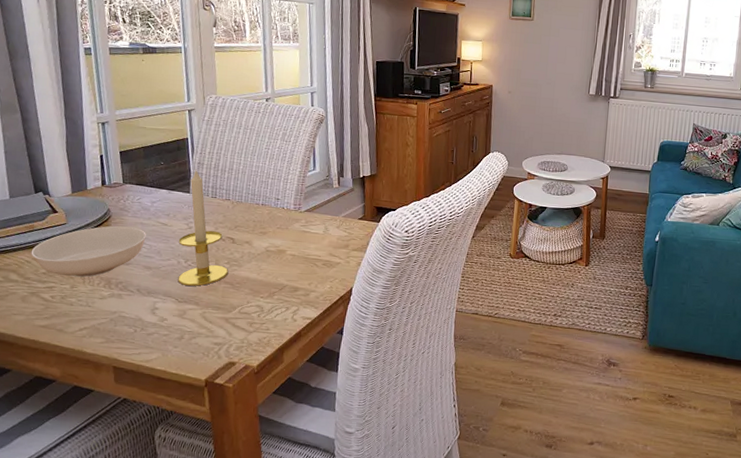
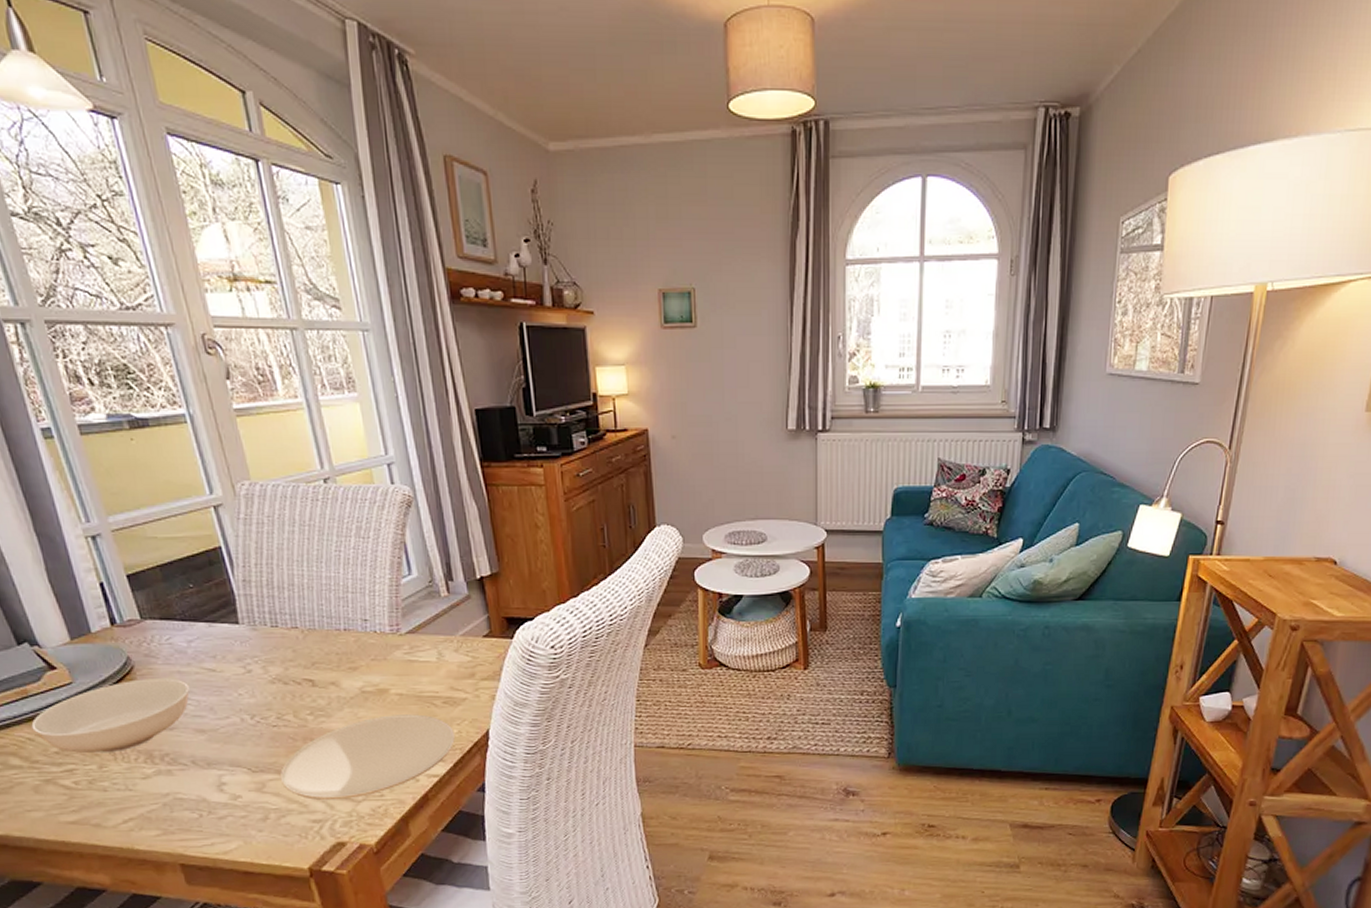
candle: present [178,169,228,287] -> none [236,589,314,751]
plate: none [198,269,327,330] -> present [281,714,455,801]

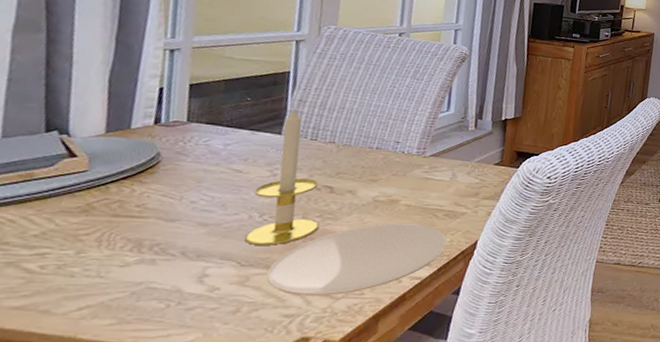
bowl: present [31,678,190,753] -> none [19,173,210,239]
candle: none [236,589,314,751] -> present [244,107,319,246]

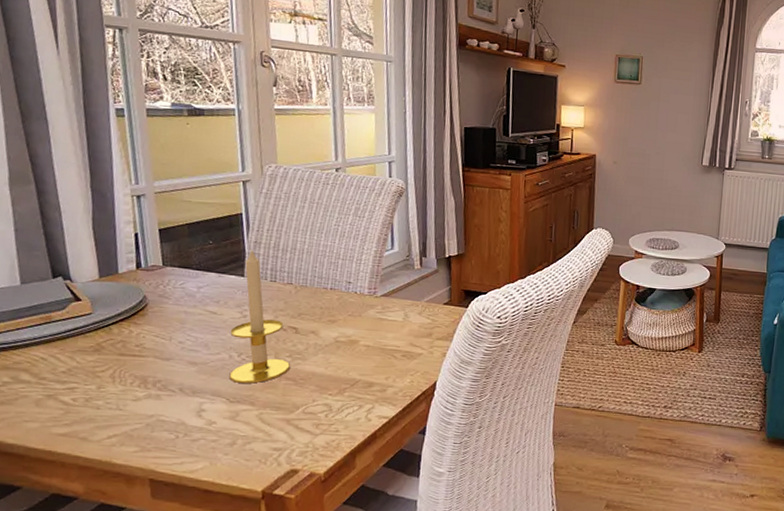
plate: present [267,222,447,297] -> none [253,362,407,432]

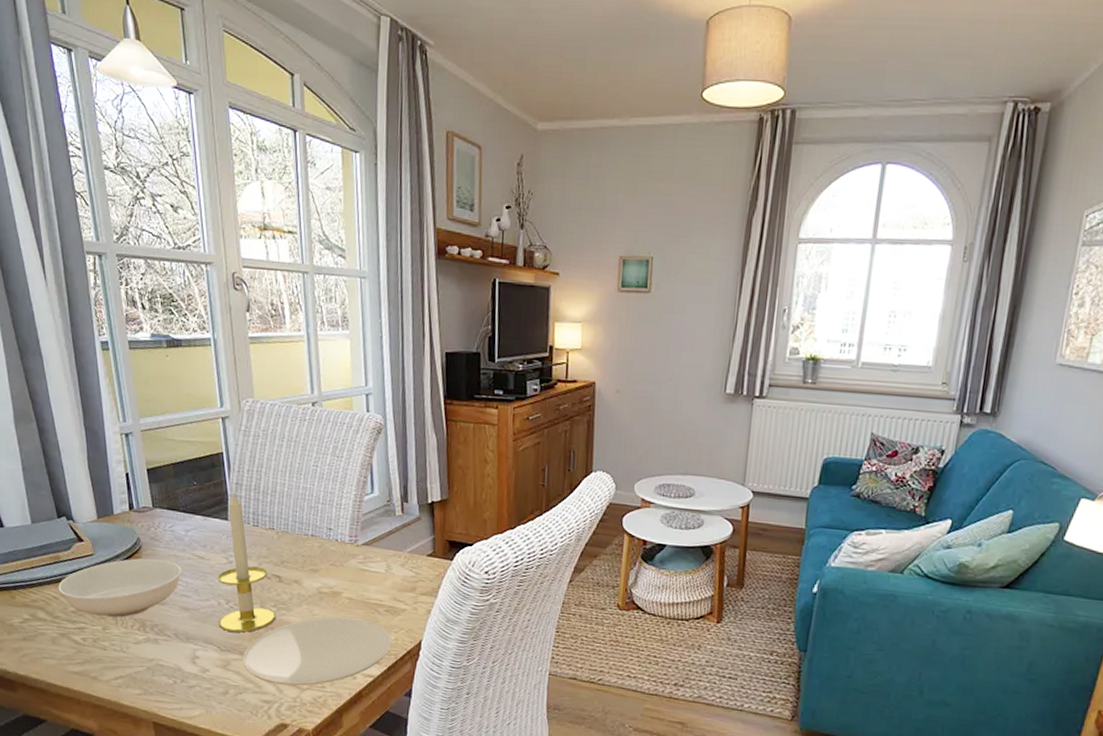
bowl: none [47,315,191,375] -> present [58,558,181,618]
plate: none [253,362,407,432] -> present [243,616,392,686]

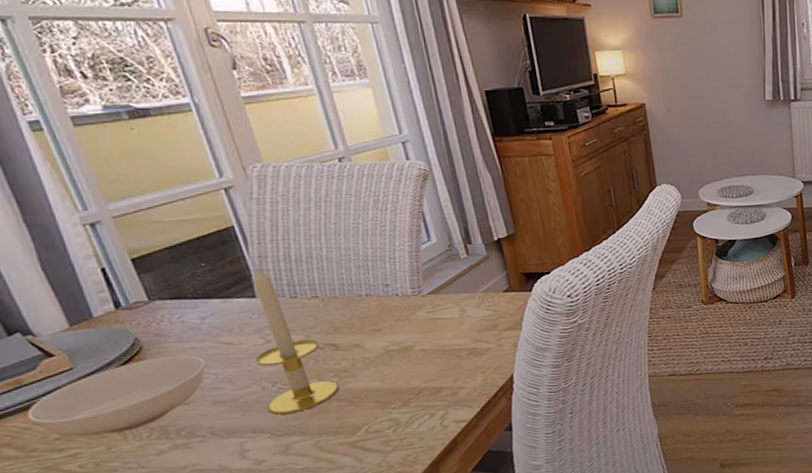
plate: present [243,616,392,686] -> none [306,366,481,456]

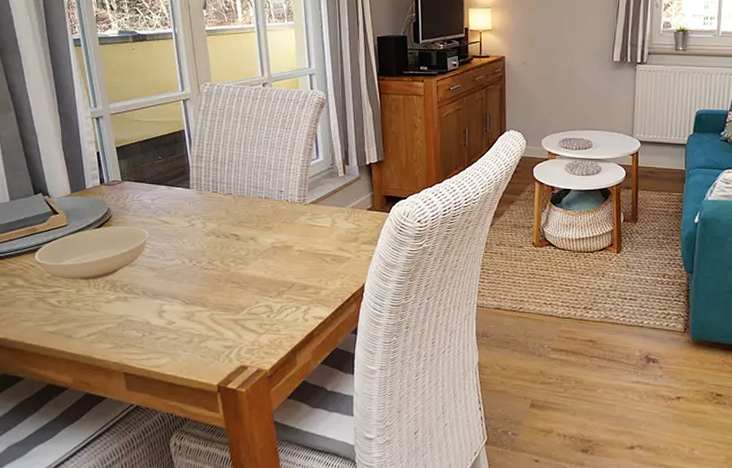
candle: present [253,265,339,415] -> none [181,162,234,287]

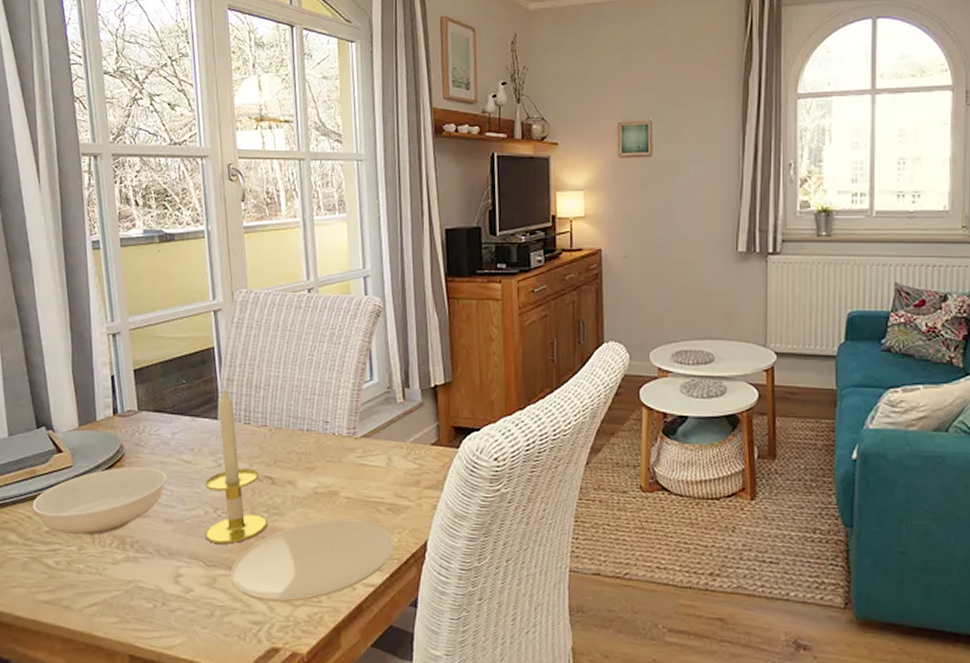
candle: none [181,162,234,287] -> present [205,387,267,545]
plate: none [206,266,338,331] -> present [231,518,394,603]

